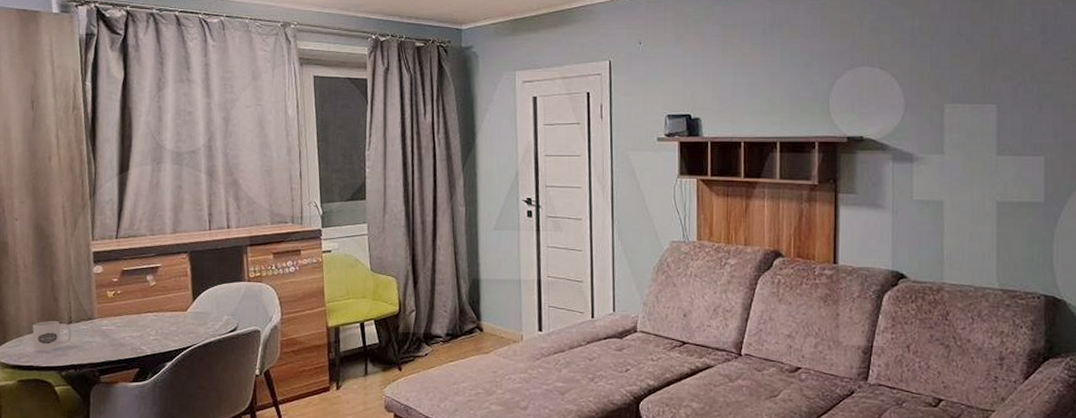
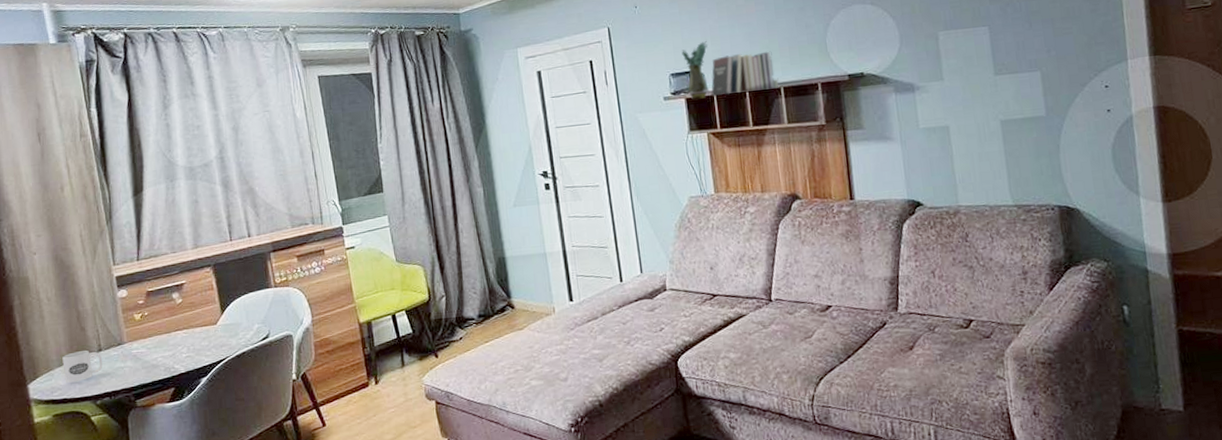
vase: none [681,86,708,145] -> present [681,41,708,101]
books: none [706,102,776,143] -> present [711,51,780,96]

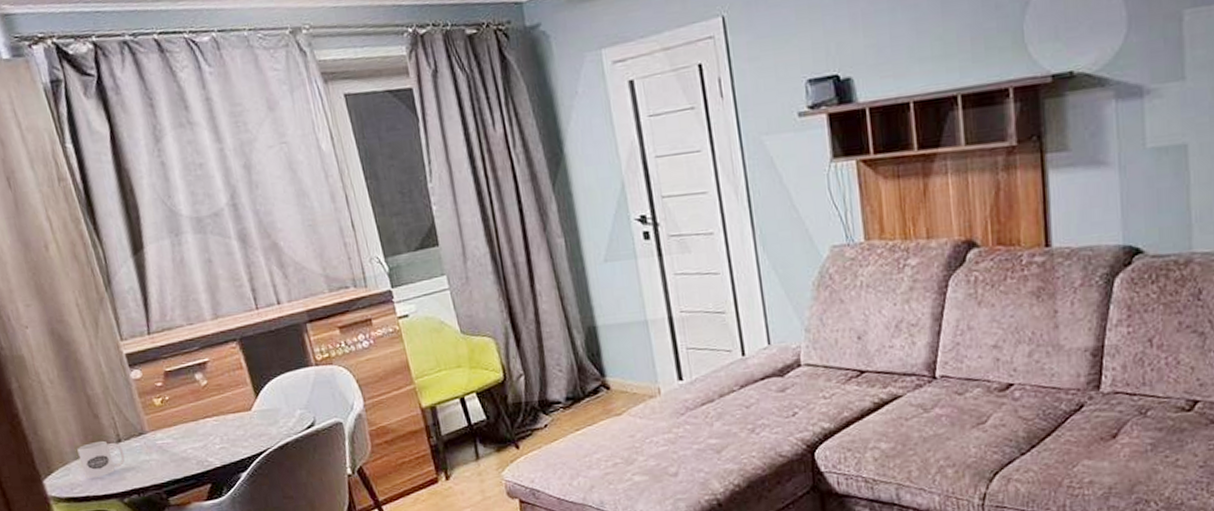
vase: present [681,41,708,101] -> none [823,32,859,117]
books: present [711,51,780,96] -> none [862,44,956,110]

